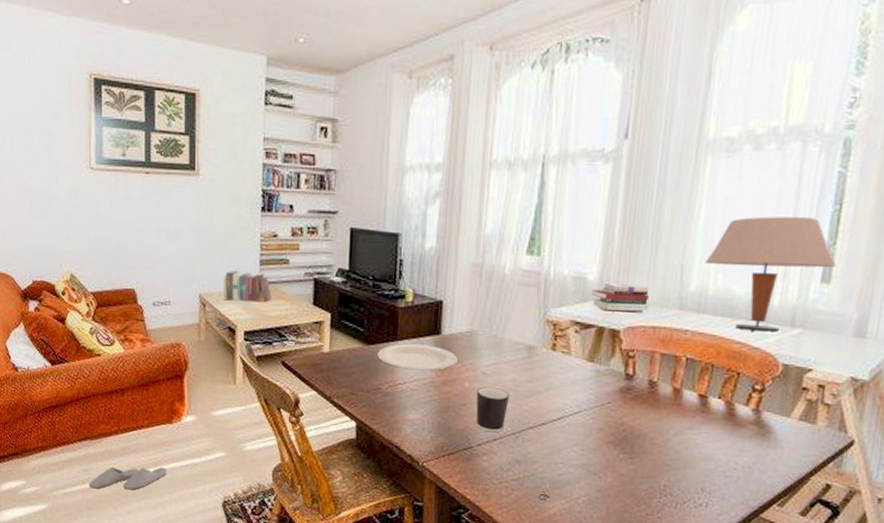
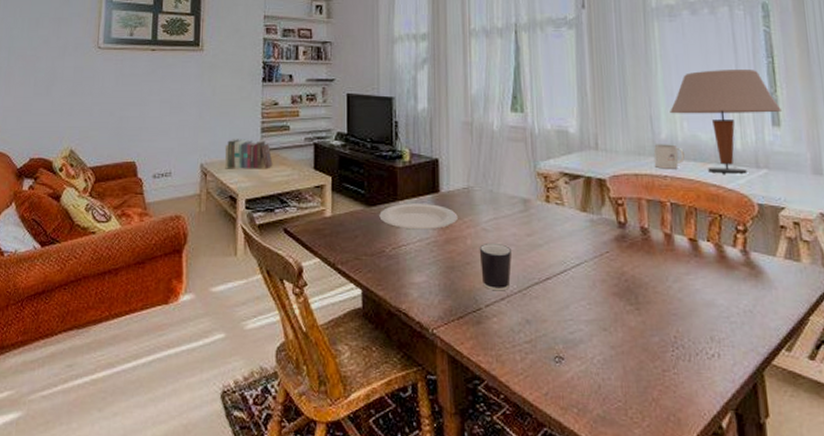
slippers: present [88,467,167,490] -> none [71,356,161,388]
books: present [591,282,650,313] -> none [575,134,628,162]
mug: none [676,296,713,324] -> present [653,144,685,169]

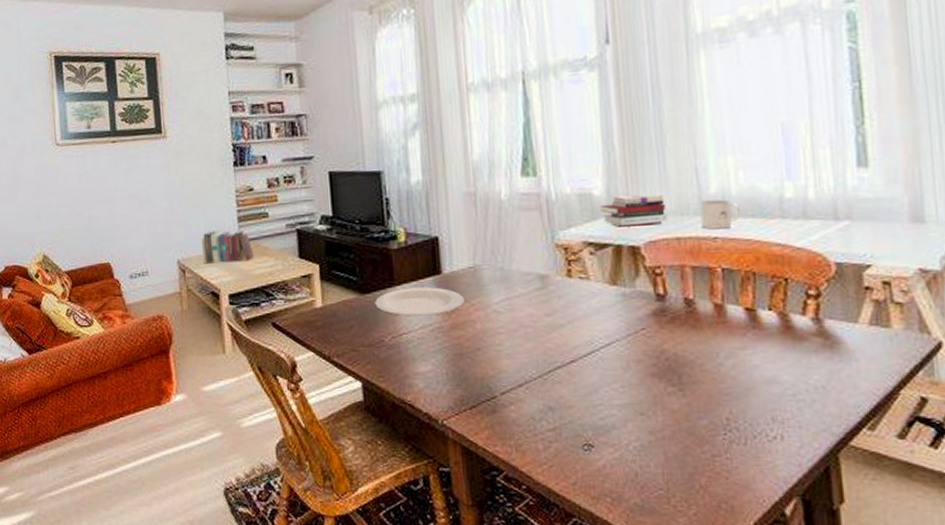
mug: present [479,242,513,291] -> none [490,325,530,378]
books: none [575,134,628,162] -> present [600,193,668,227]
table lamp: present [670,70,781,175] -> none [721,99,870,232]

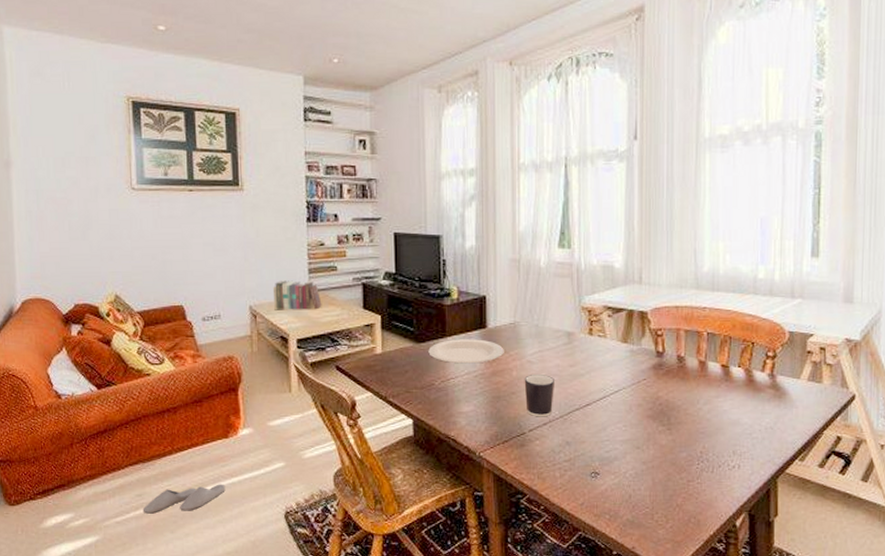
slippers: none [76,456,160,488] -> present [142,484,226,514]
mug: none [490,325,530,378] -> present [524,373,556,417]
books: present [600,193,668,227] -> none [619,268,670,295]
mug: present [699,199,740,230] -> none [694,277,724,301]

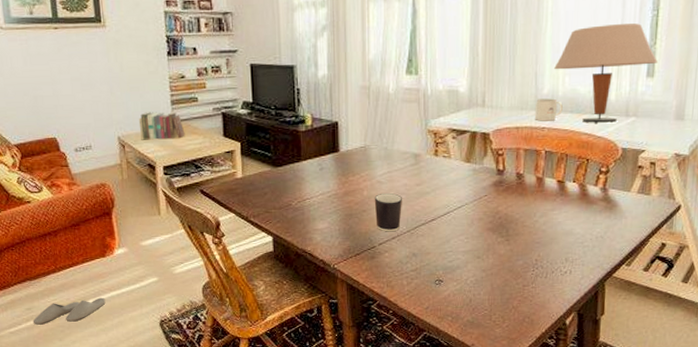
plate: present [428,339,504,364] -> none [285,162,356,186]
mug: none [694,277,724,301] -> present [534,98,563,121]
table lamp: none [714,201,822,305] -> present [554,23,658,124]

